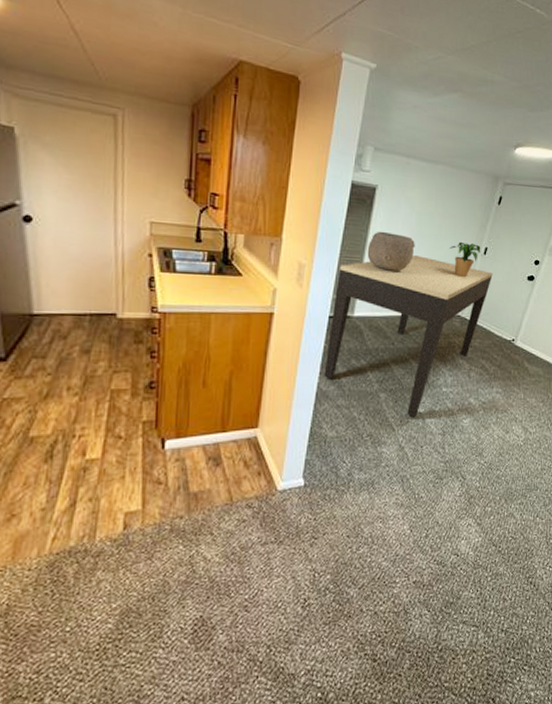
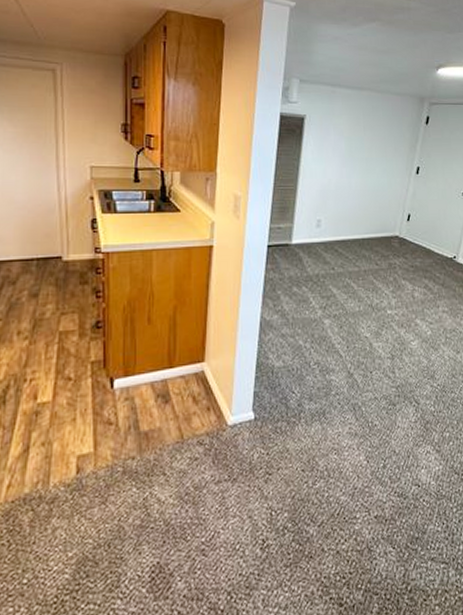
dining table: present [324,255,493,418] -> none [266,180,427,343]
ceramic pot: present [367,231,415,272] -> none [300,158,347,198]
potted plant: present [449,241,482,278] -> none [381,163,415,198]

